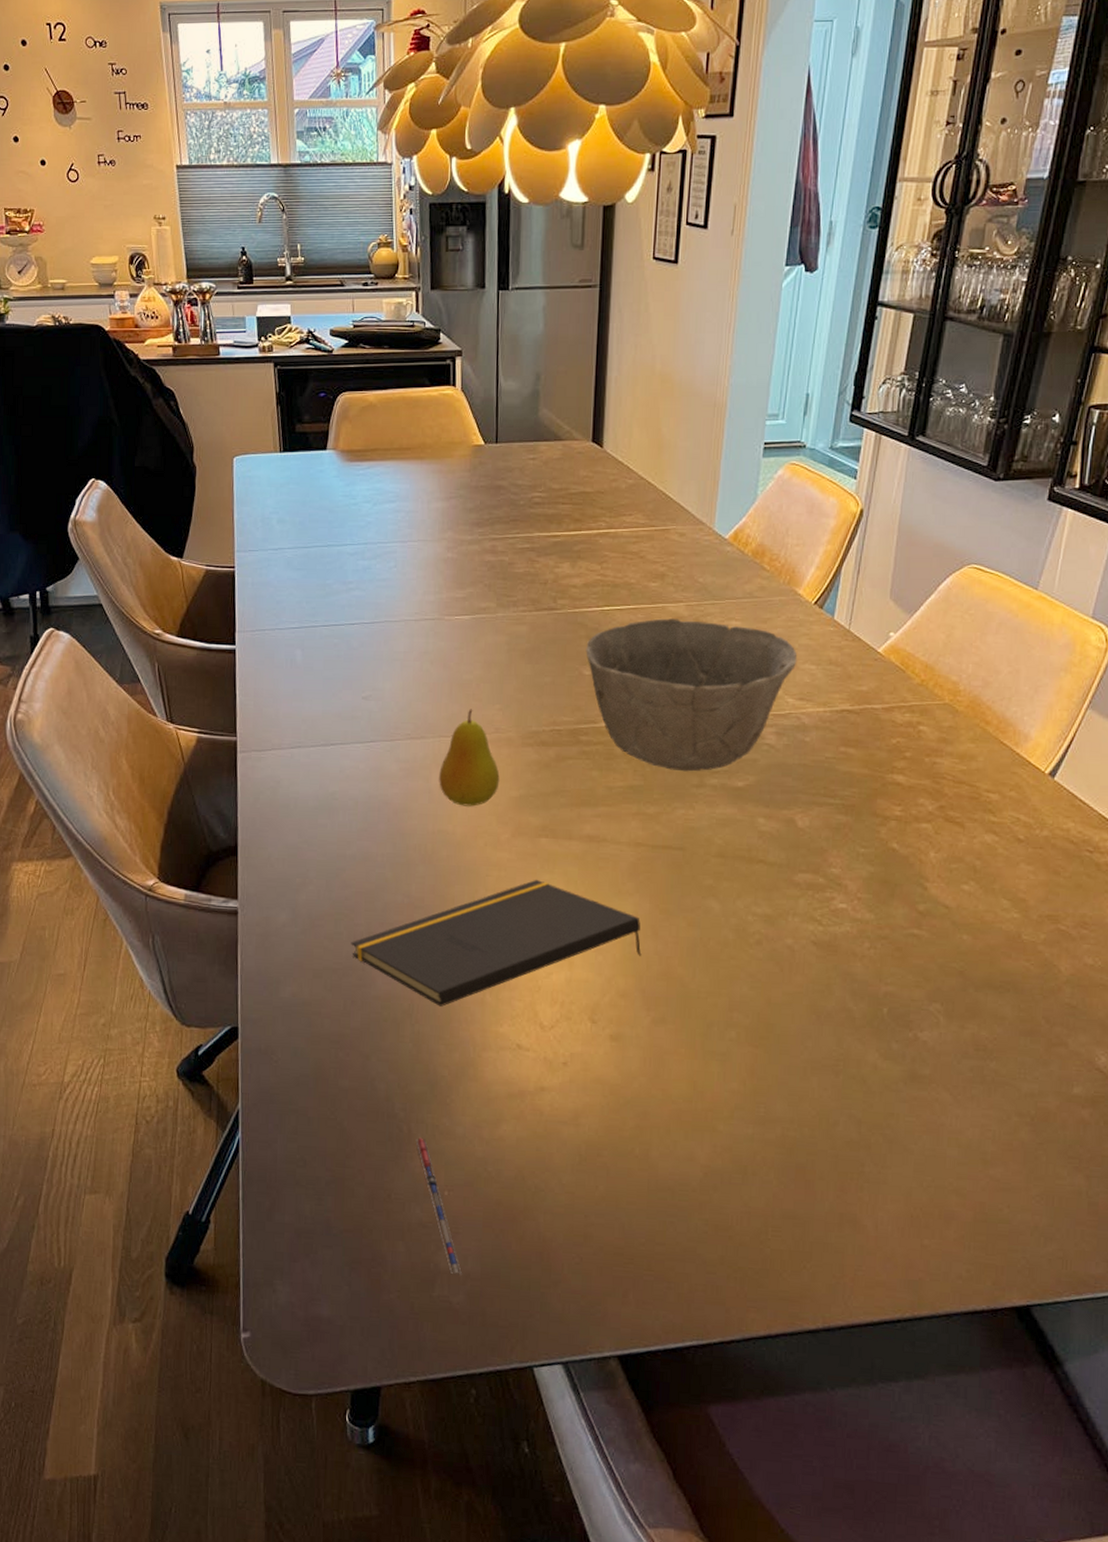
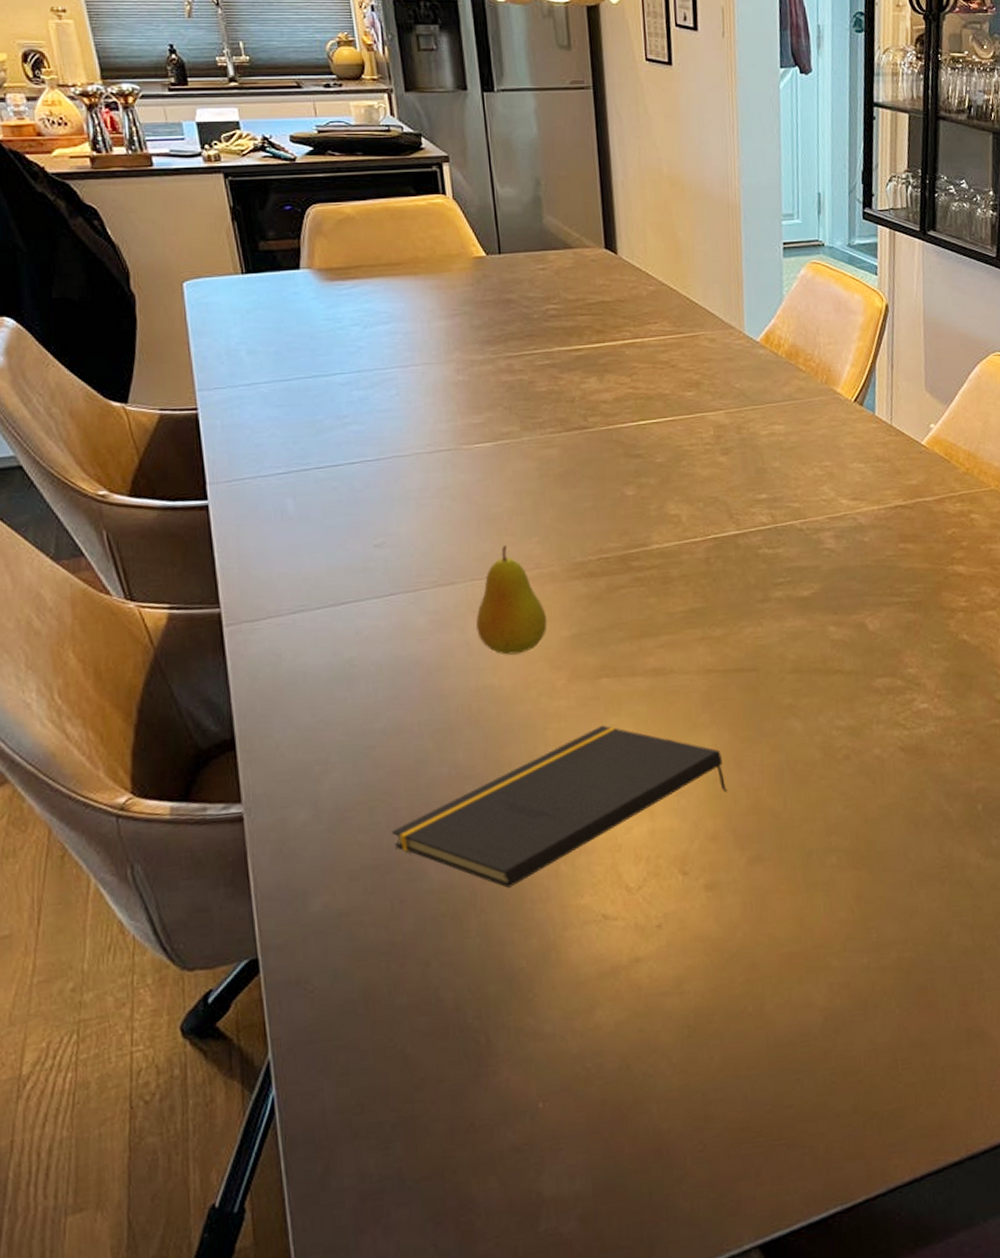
pen: present [415,1137,462,1276] -> none [497,1045,570,1200]
bowl: present [586,618,798,772] -> none [625,427,846,588]

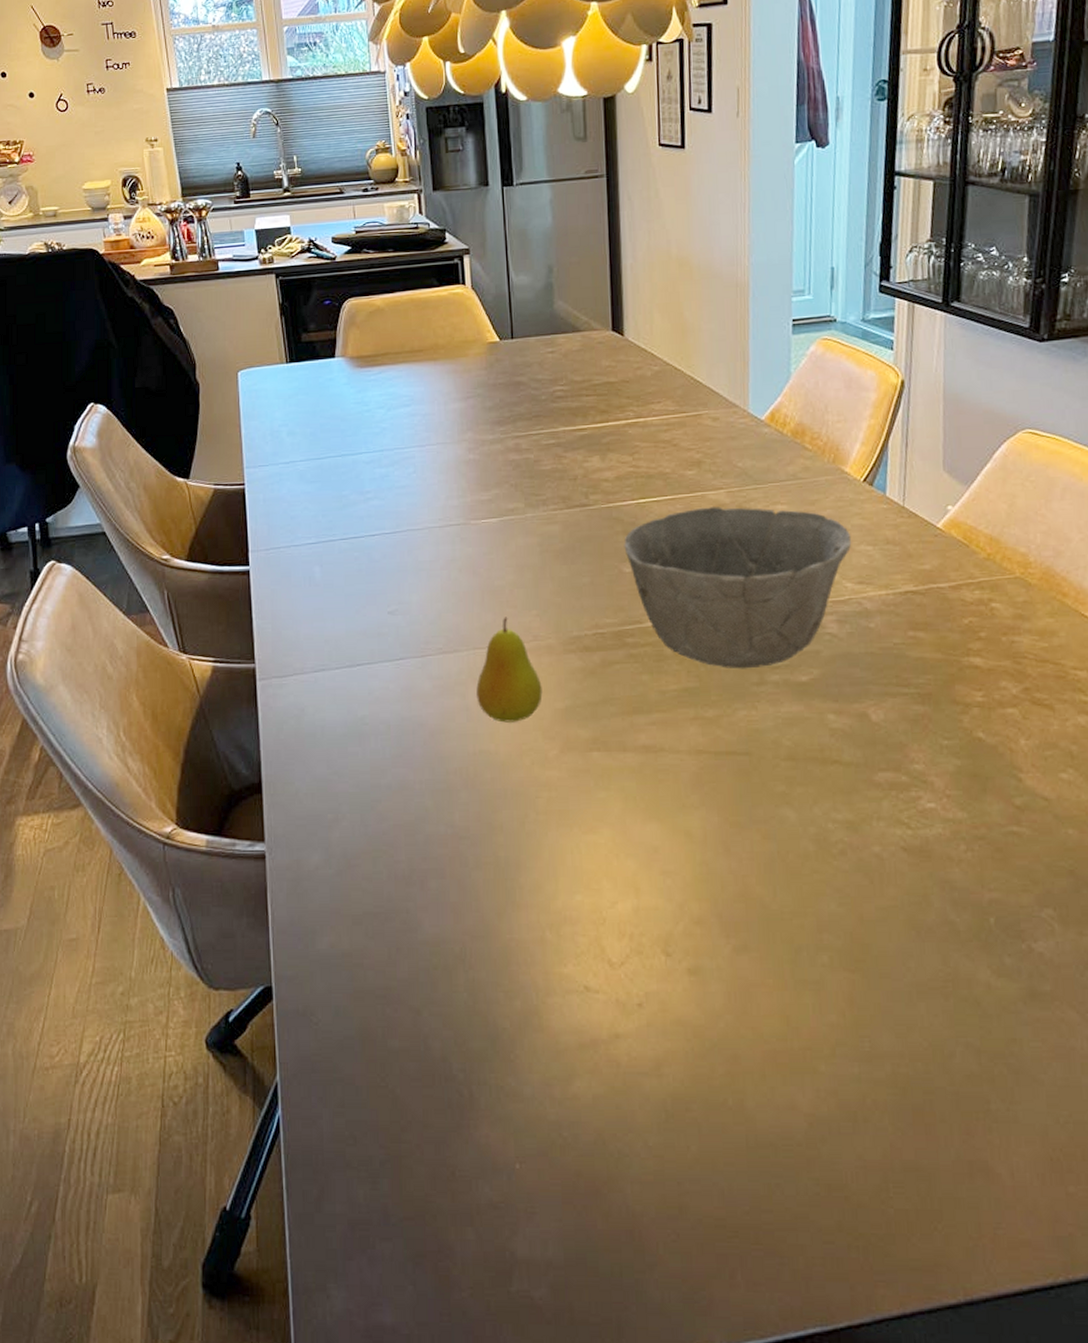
notepad: present [391,725,727,888] -> none [392,799,715,948]
bowl: none [625,427,846,588] -> present [624,507,852,669]

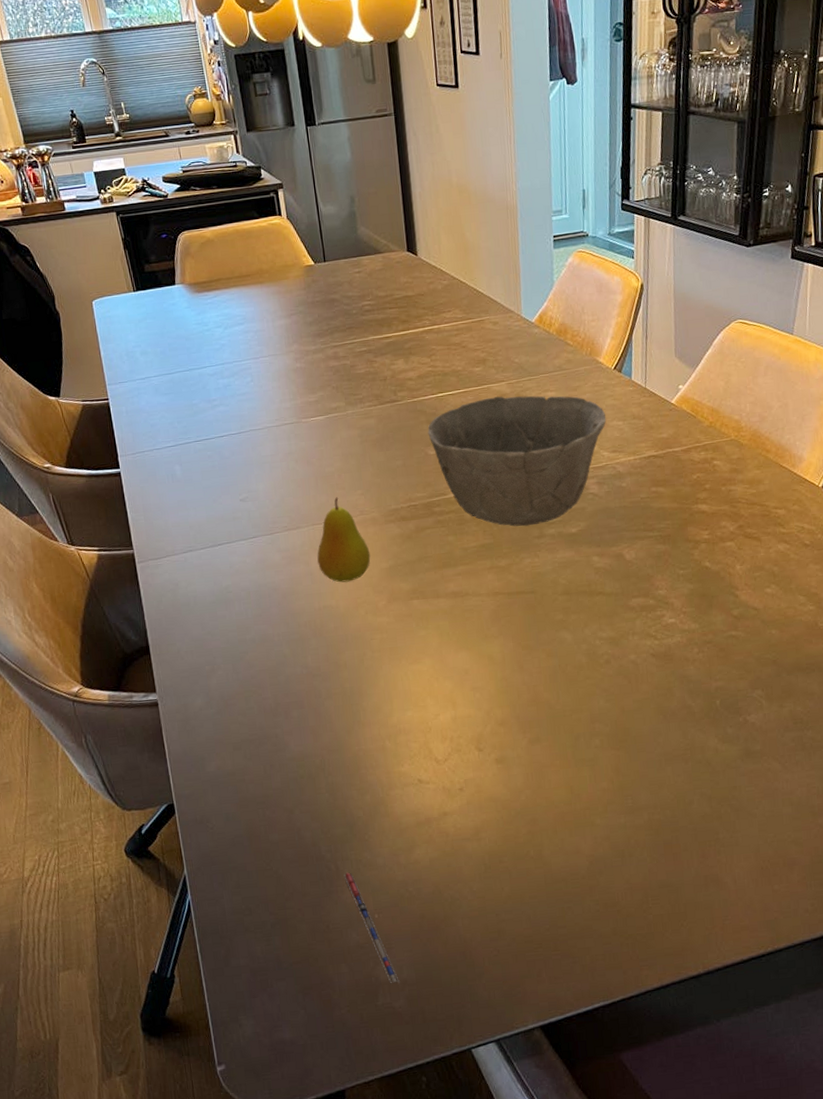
pen: none [478,1102,542,1264] -> present [343,872,400,984]

